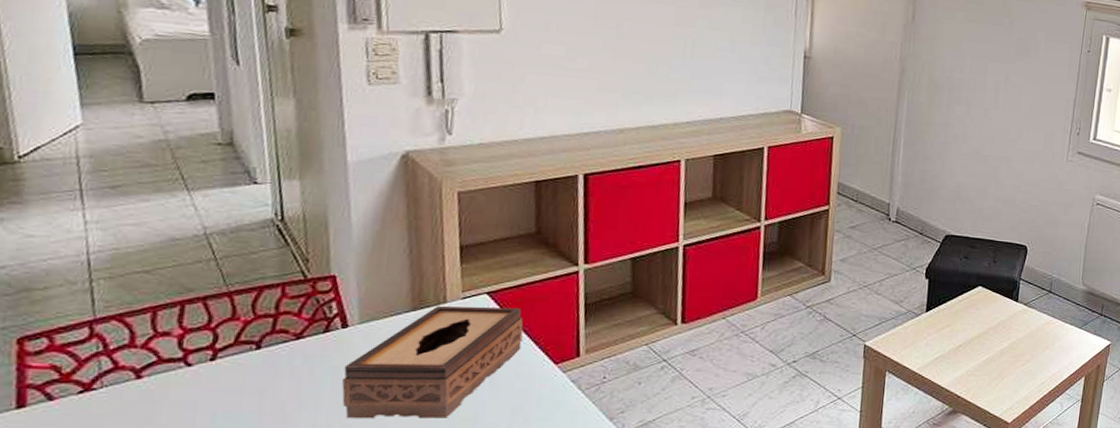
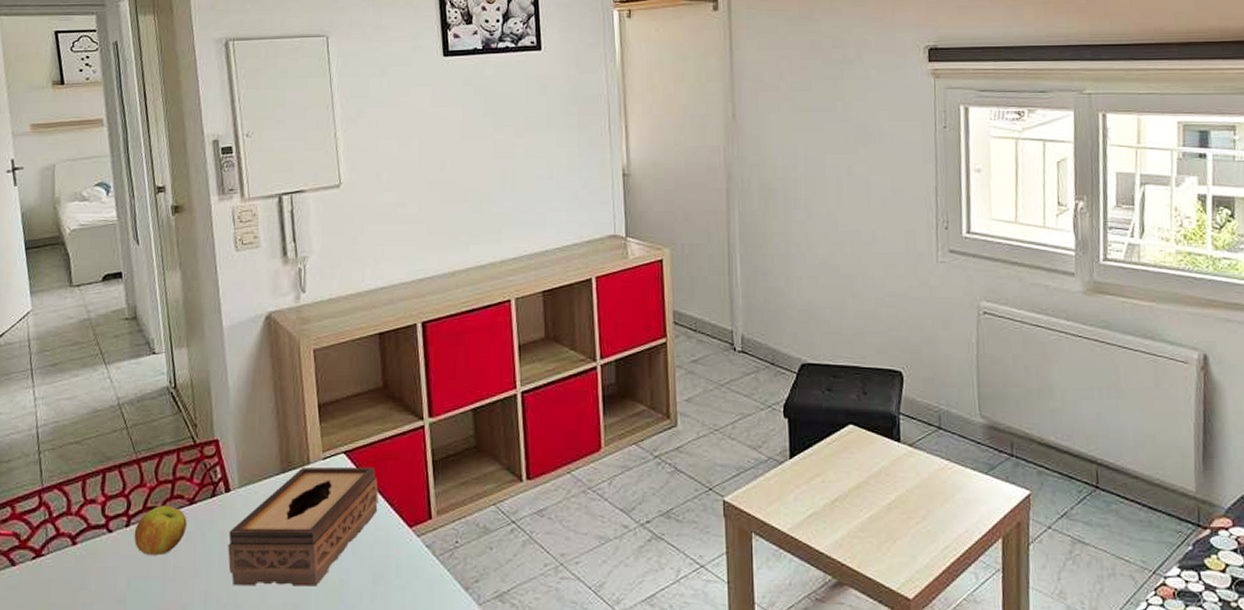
apple: none [221,339,292,389] -> present [134,505,187,555]

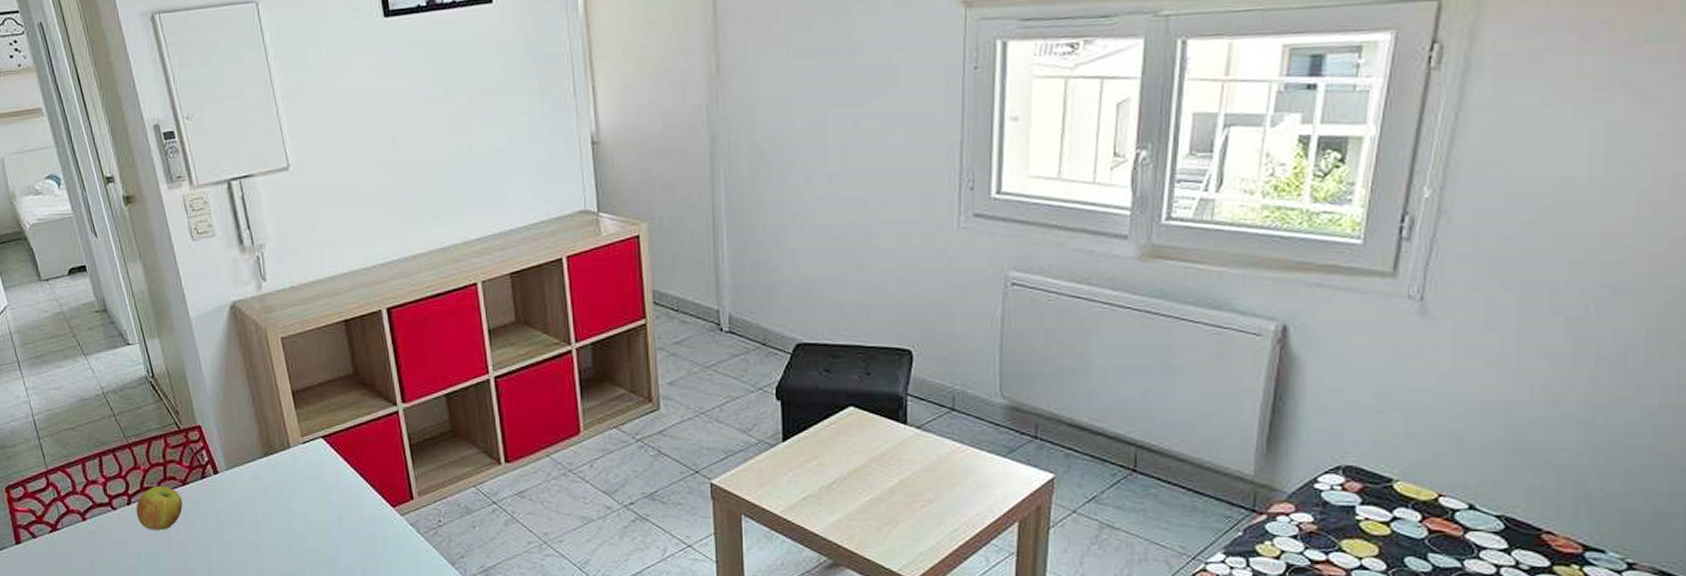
tissue box: present [228,468,379,587] -> none [222,451,360,560]

